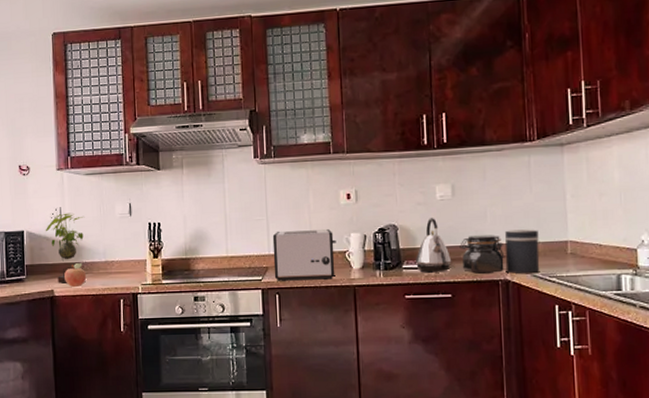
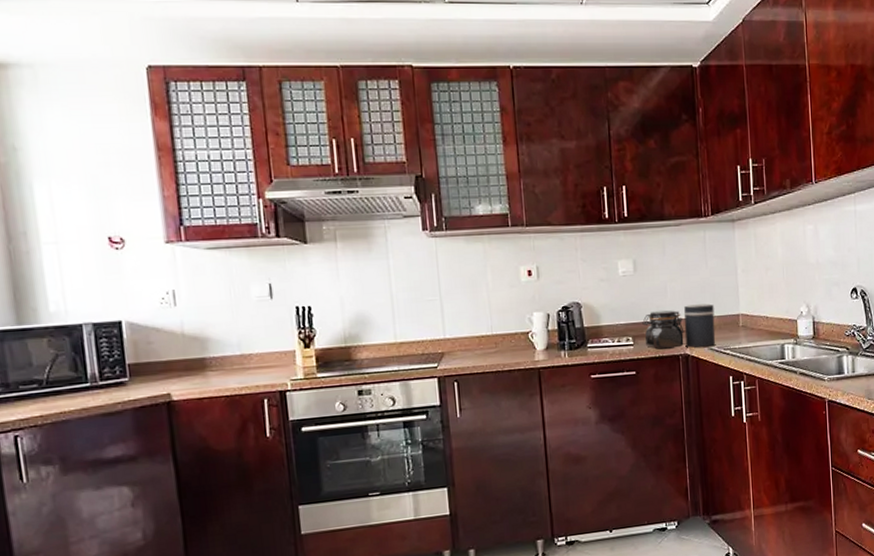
plant: present [45,212,86,284] -> none [153,296,215,385]
fruit: present [64,263,87,288] -> none [184,358,216,389]
toaster: present [272,229,336,282] -> none [447,309,518,369]
kettle: present [415,217,452,273] -> none [599,293,636,351]

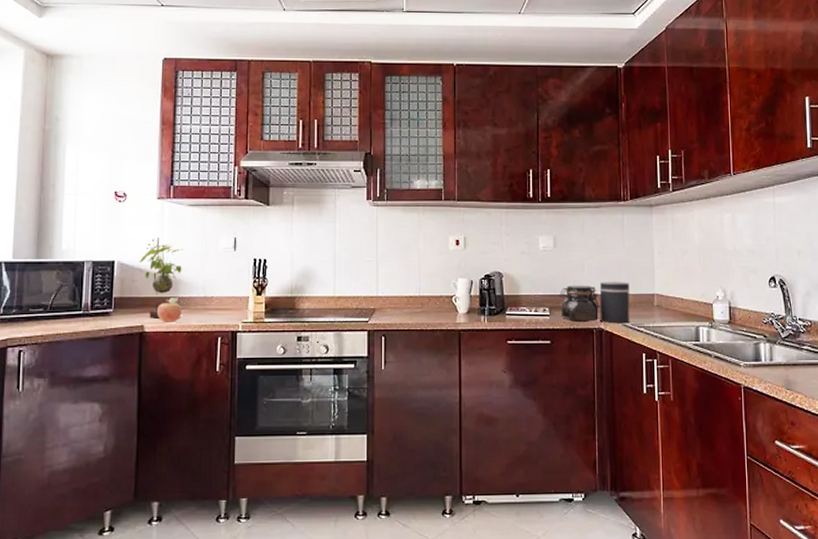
plant: none [153,296,215,385] -> present [139,244,185,319]
fruit: none [184,358,216,389] -> present [157,298,182,324]

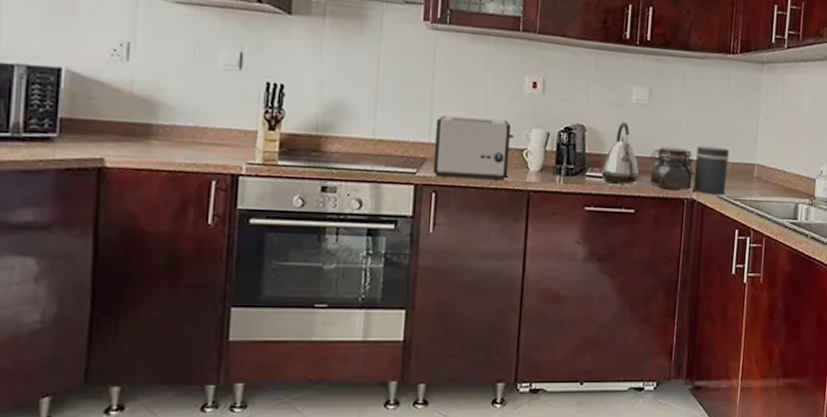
plant: present [139,244,185,319] -> none [99,51,168,151]
fruit: present [157,298,182,324] -> none [124,124,162,159]
toaster: none [381,273,444,324] -> present [432,115,514,182]
kettle: none [517,266,552,320] -> present [600,121,640,185]

